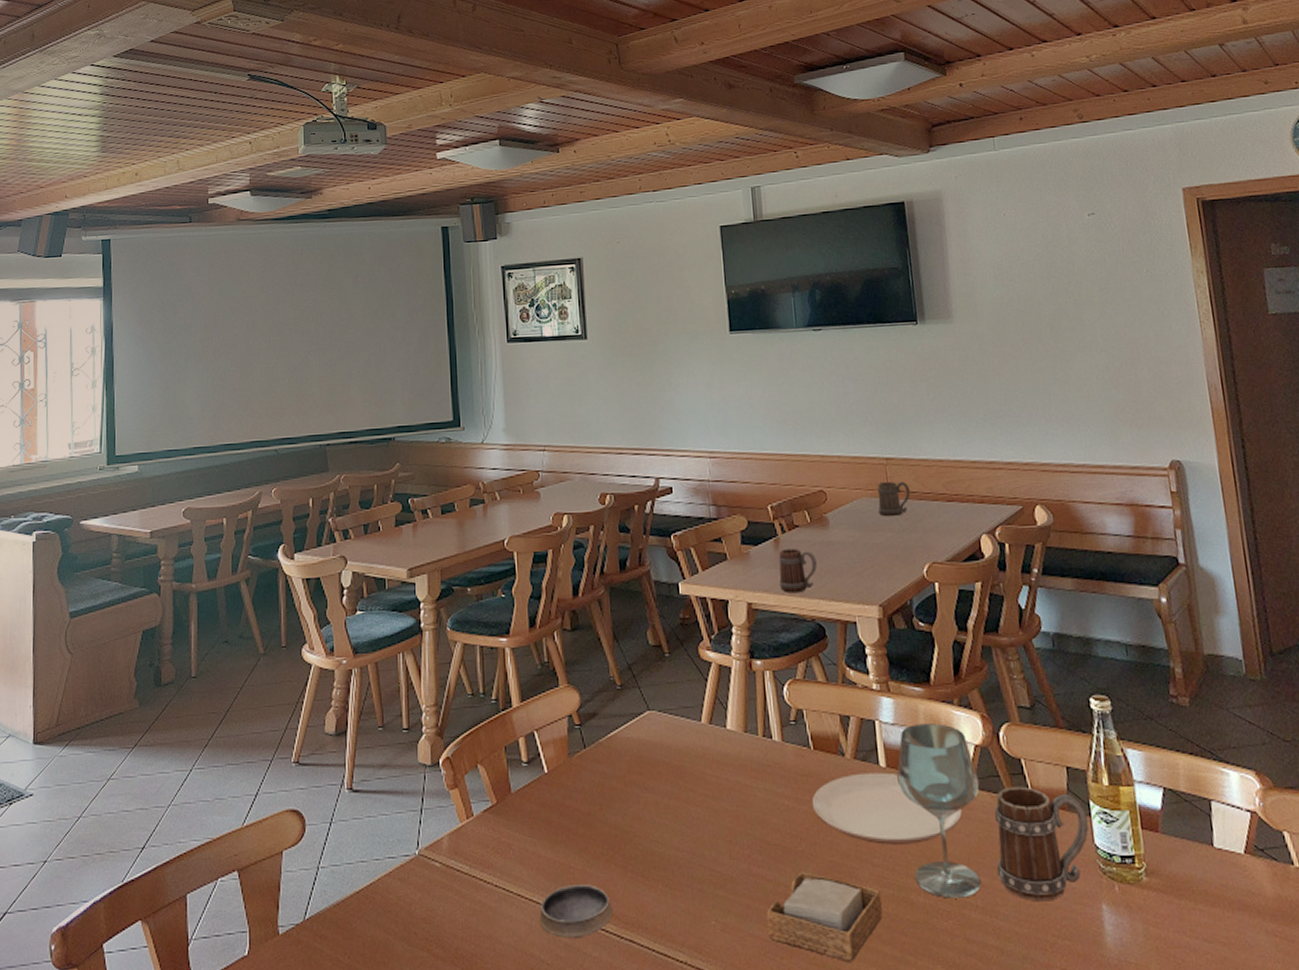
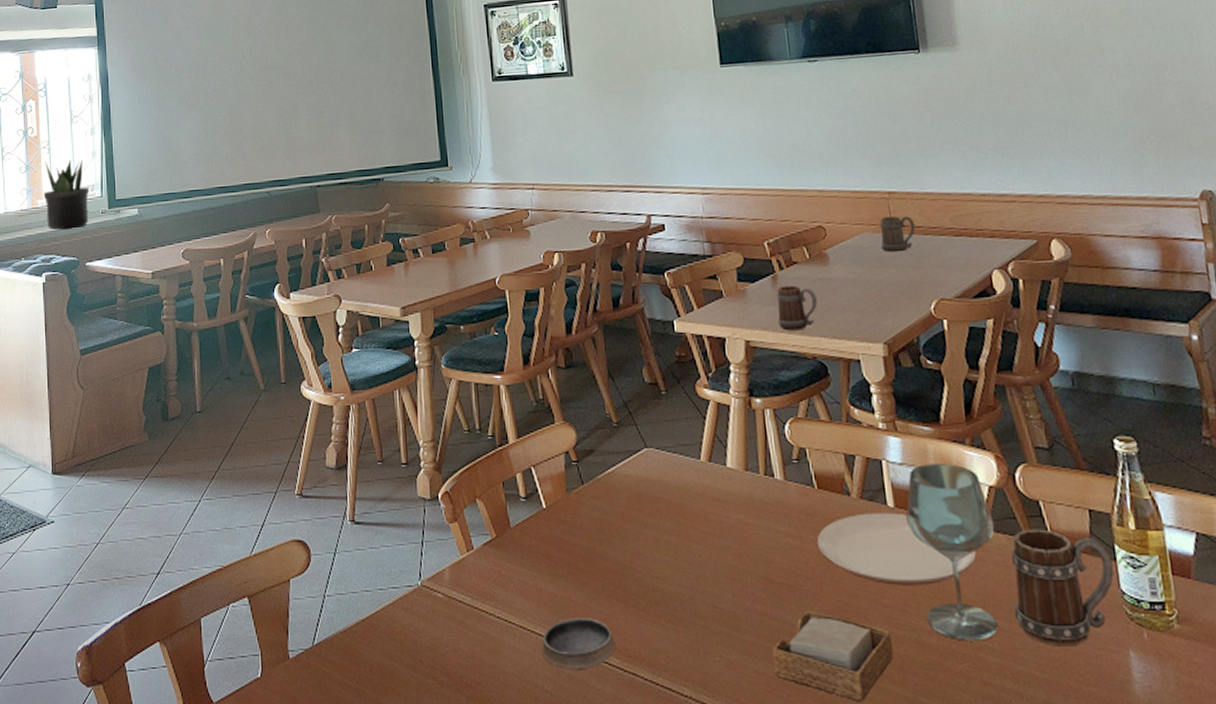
planter: none [38,414,88,486] -> present [43,159,90,229]

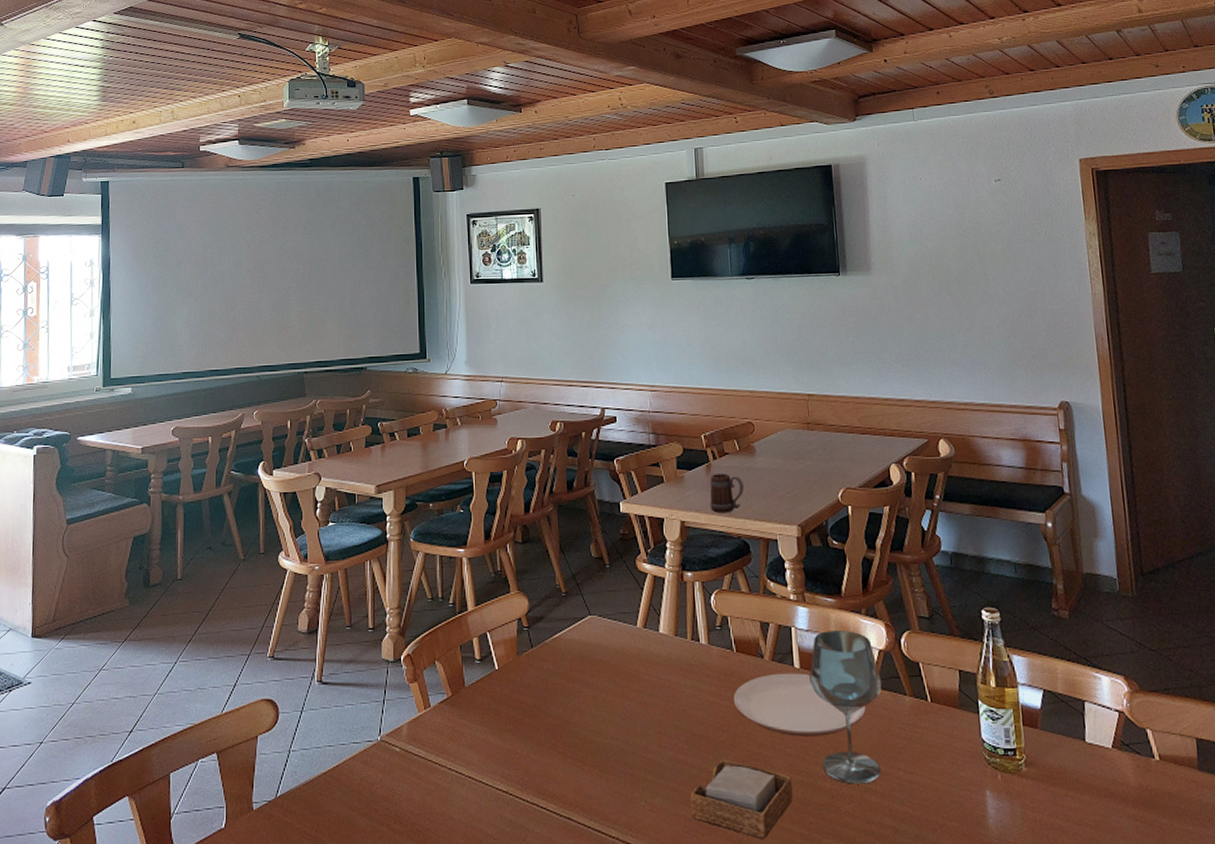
planter: present [43,159,90,229] -> none [39,339,85,405]
ashtray: present [541,618,616,670] -> none [487,769,553,816]
beer mug: present [879,216,915,253] -> none [799,416,829,447]
beer mug: present [1011,529,1114,647] -> none [894,687,977,788]

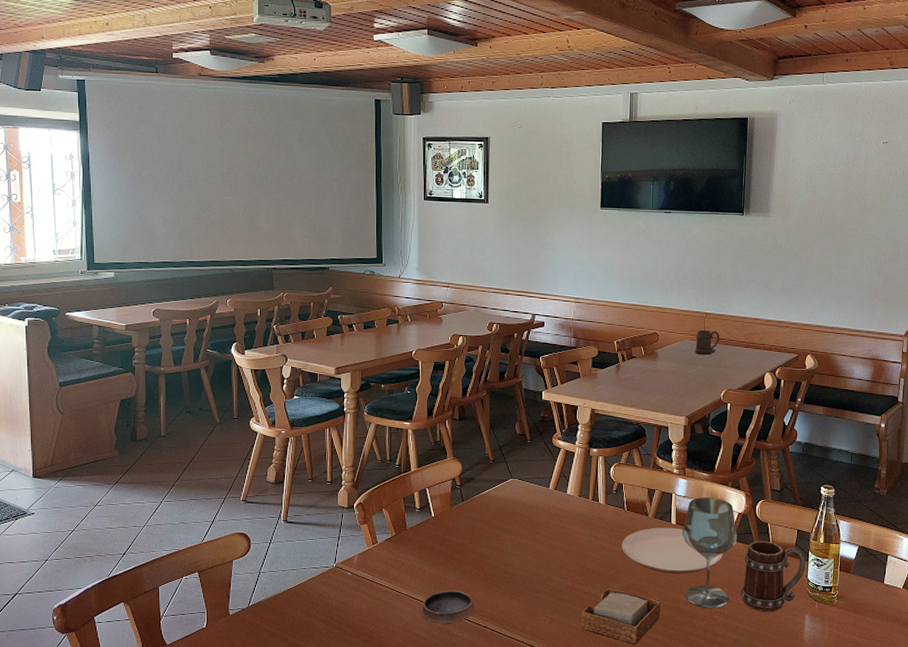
ashtray: none [487,769,553,816] -> present [421,591,474,624]
beer mug: present [710,474,744,512] -> none [616,373,645,403]
beer mug: none [799,416,829,447] -> present [695,330,720,356]
beer mug: none [894,687,977,788] -> present [740,541,806,612]

